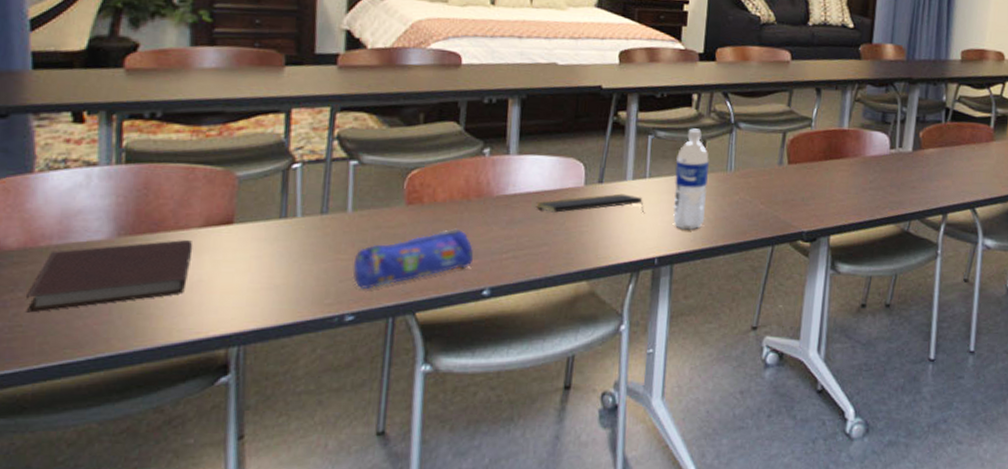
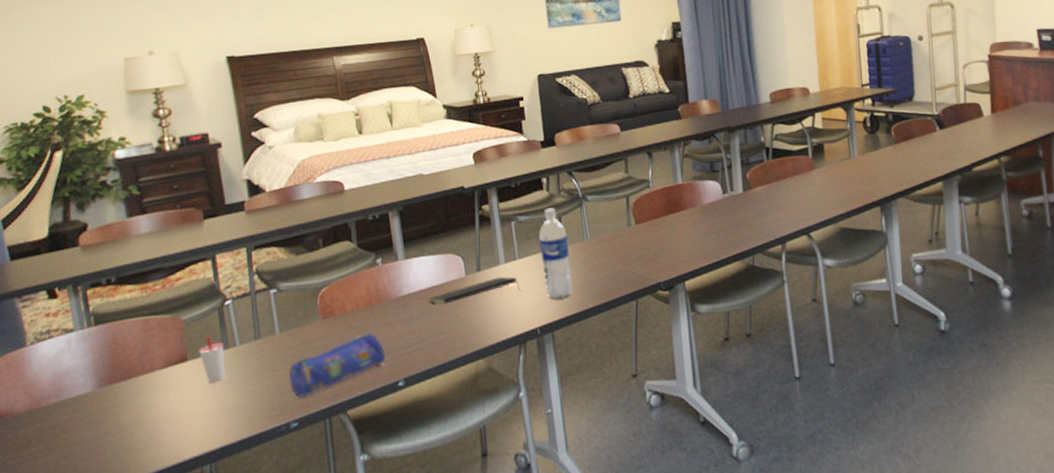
notebook: present [27,240,193,313] -> none [39,381,160,463]
cup: none [248,201,281,254] -> present [198,337,226,383]

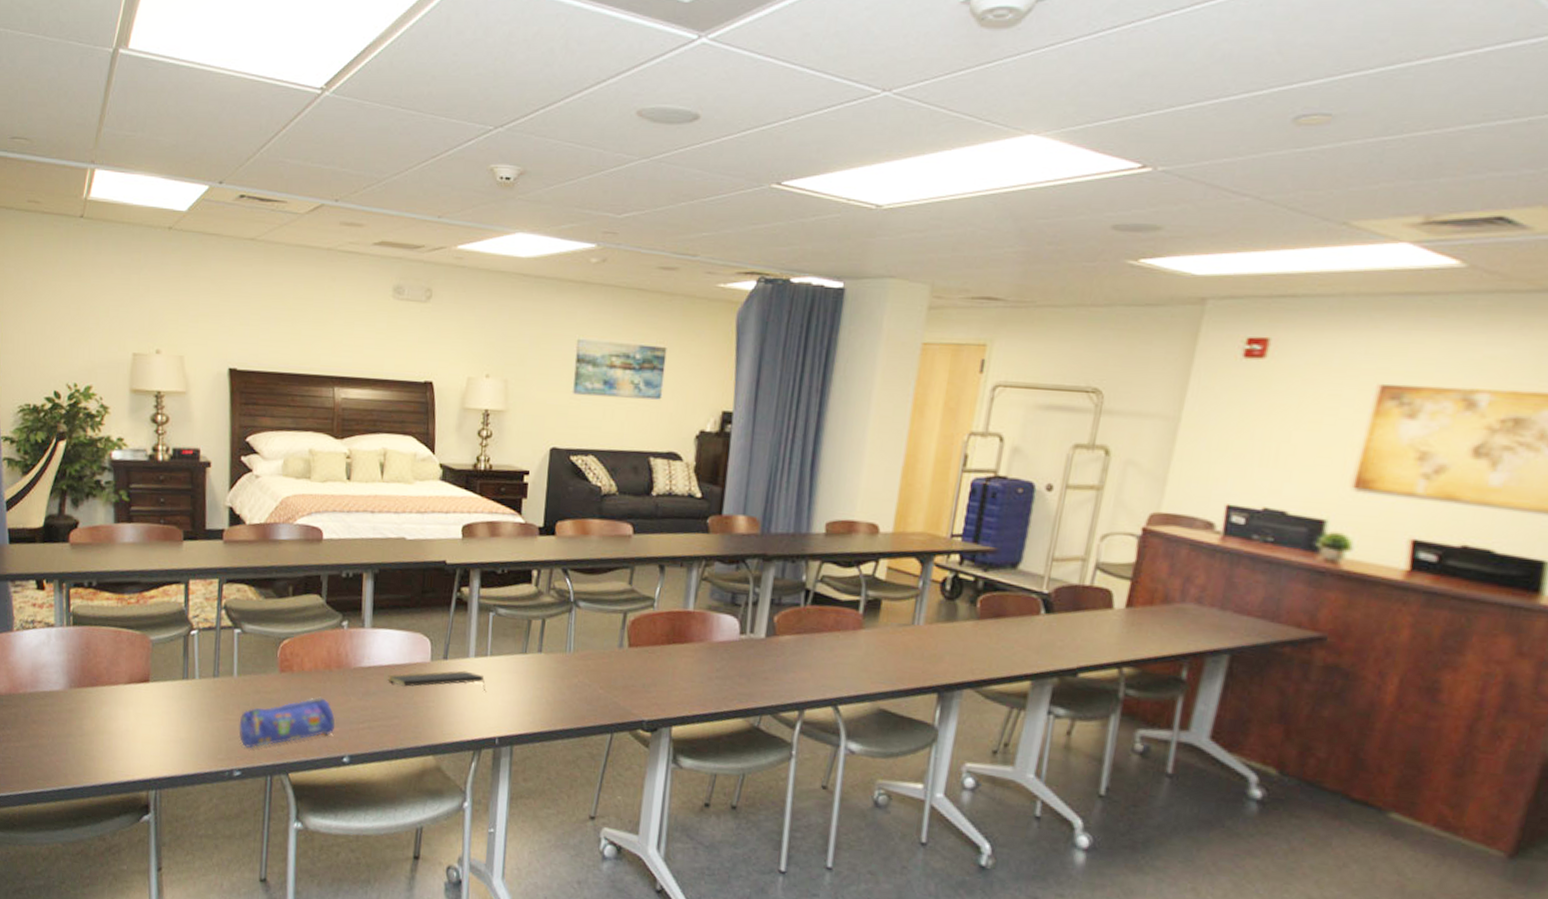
cup: present [198,337,226,383] -> none [160,663,184,711]
water bottle: present [538,208,573,299] -> none [513,606,549,712]

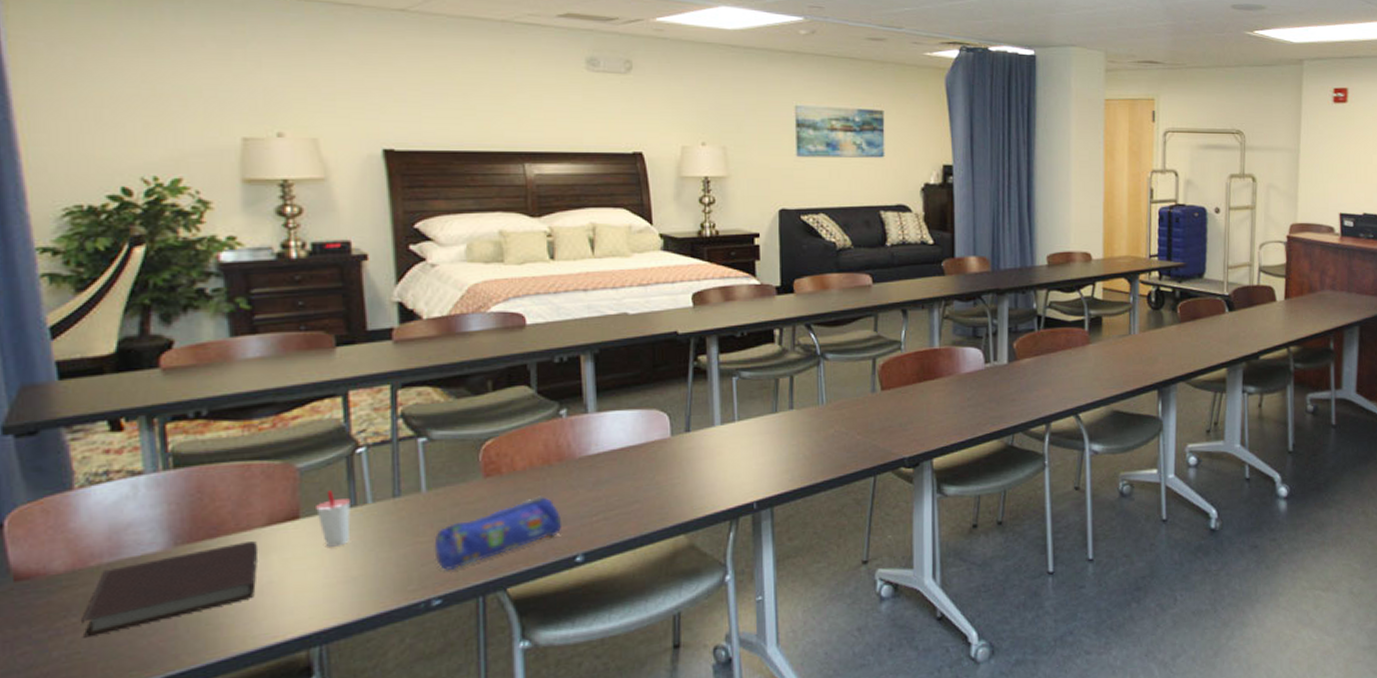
notebook: none [13,694,122,748] -> present [82,541,259,638]
cup: none [160,663,184,711] -> present [314,490,351,547]
notepad: present [388,670,486,691] -> none [622,440,736,468]

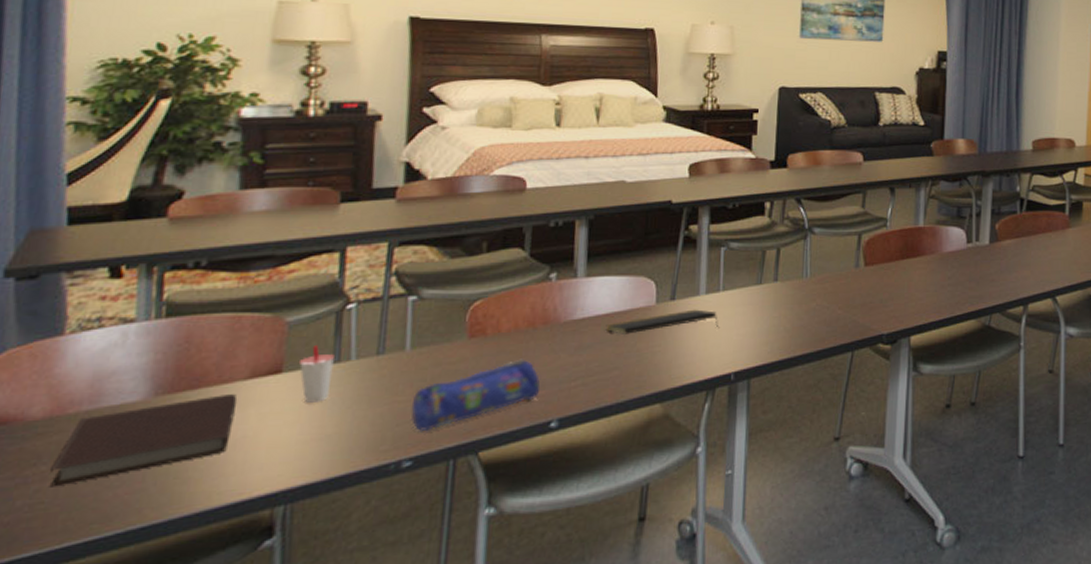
notepad: none [622,440,736,468] -> present [606,309,718,335]

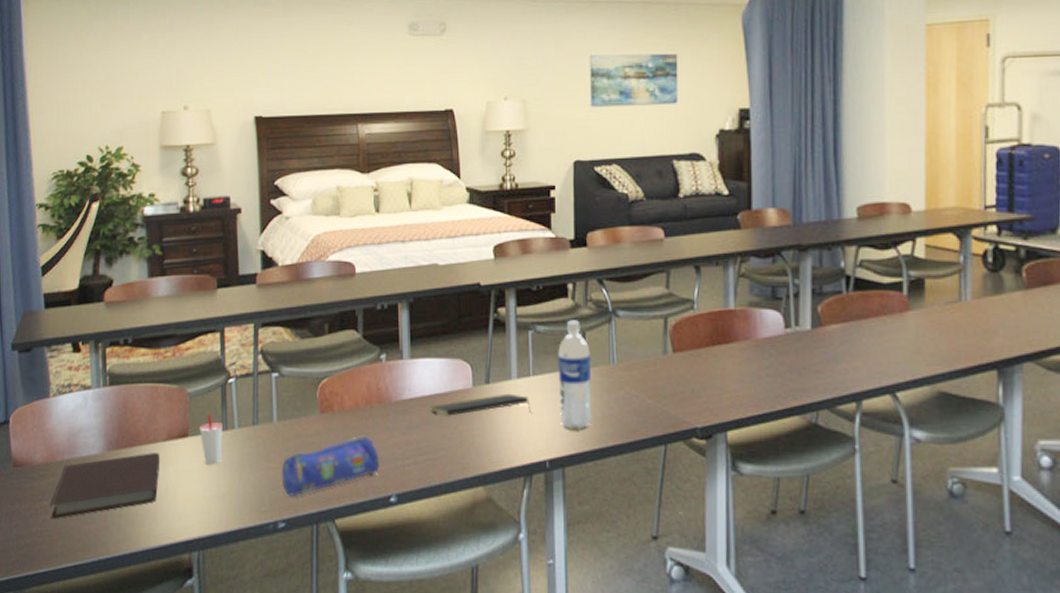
water bottle: none [748,237,785,343] -> present [557,320,592,431]

